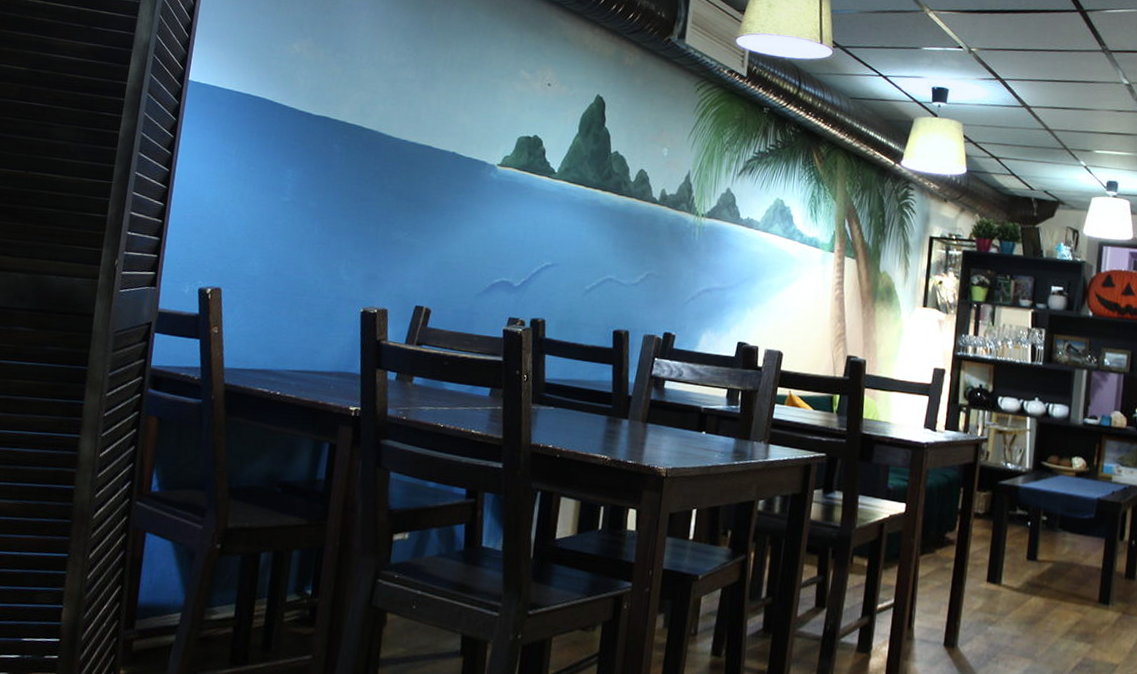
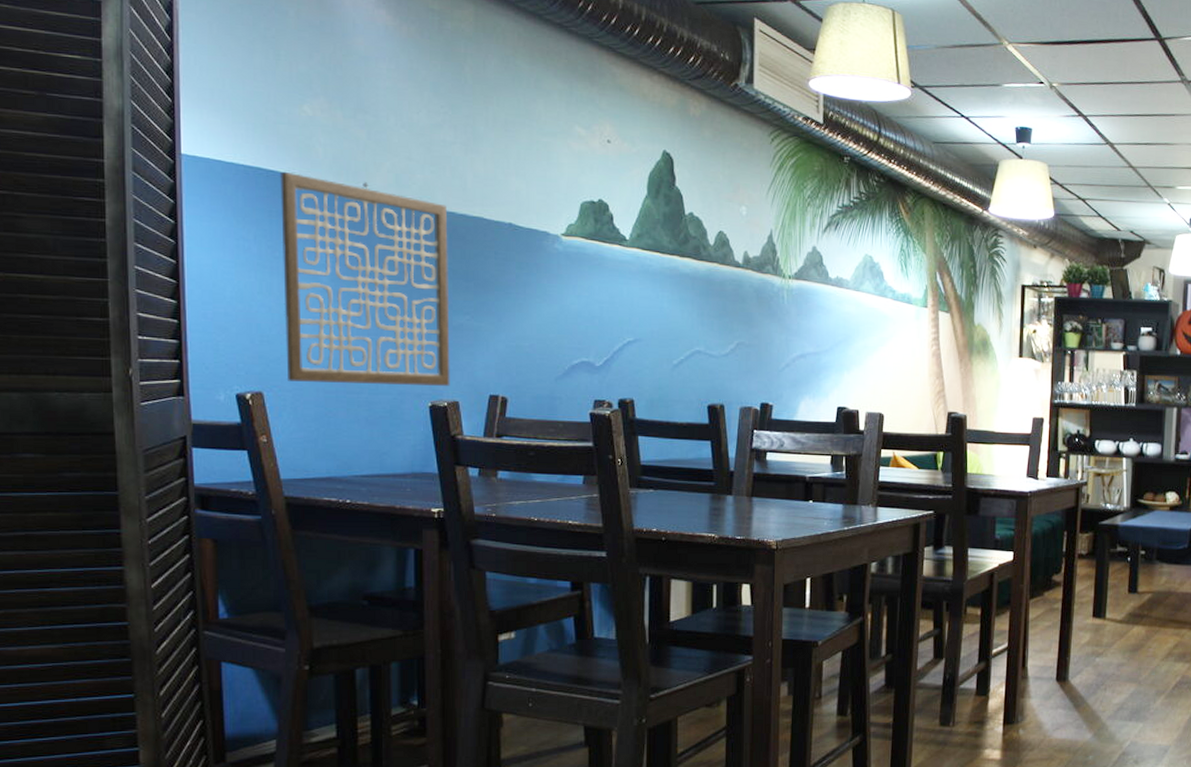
wall art: none [244,98,401,295] -> present [280,171,450,386]

